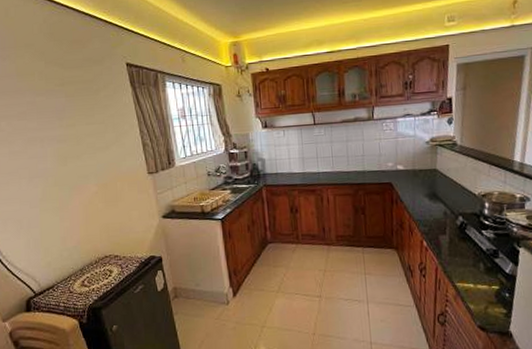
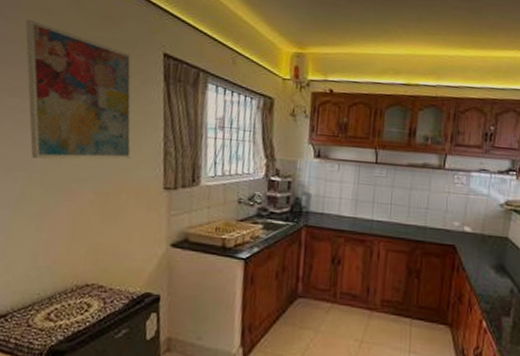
wall art: none [15,55,118,167] -> present [25,19,132,160]

